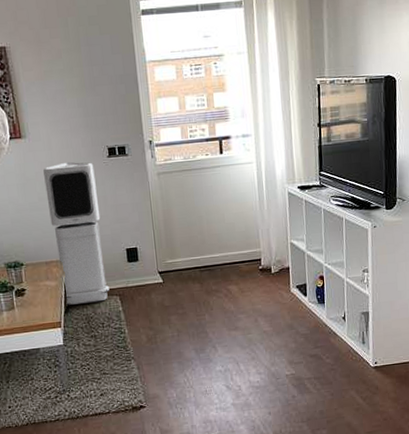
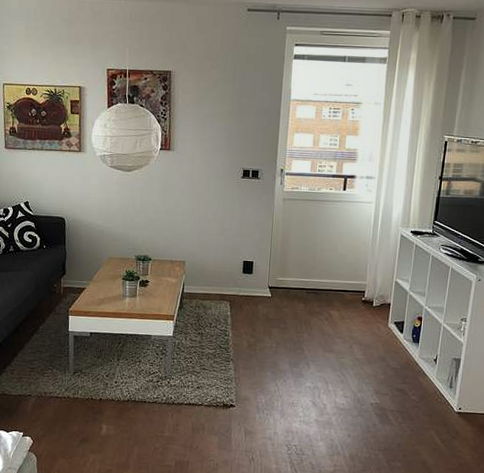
air purifier: present [43,161,110,305] -> none [181,176,228,304]

